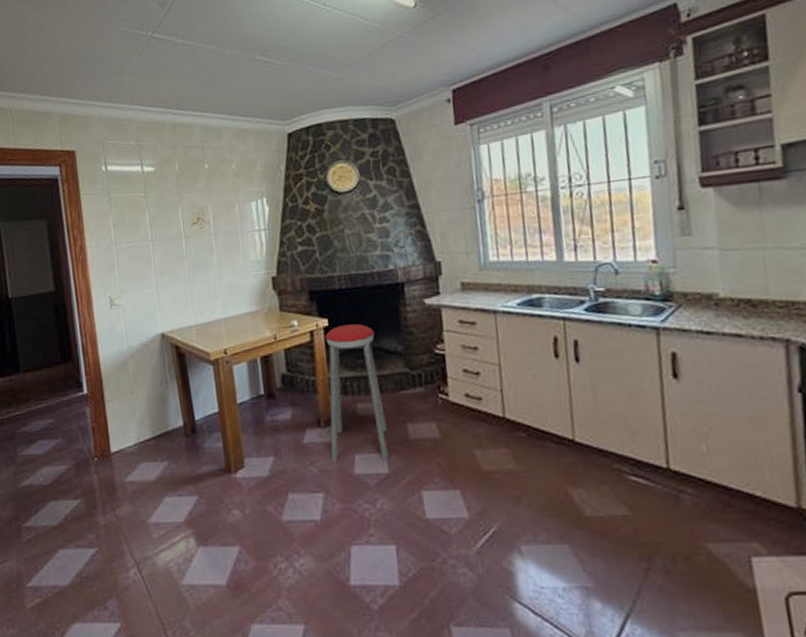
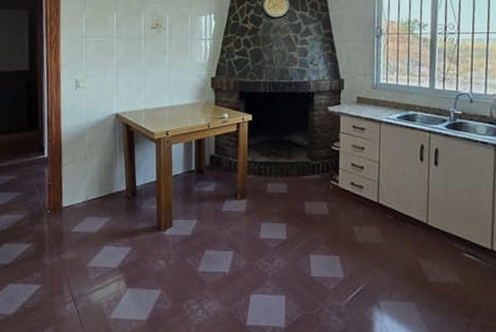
music stool: present [325,324,389,463] -> none [242,121,288,230]

